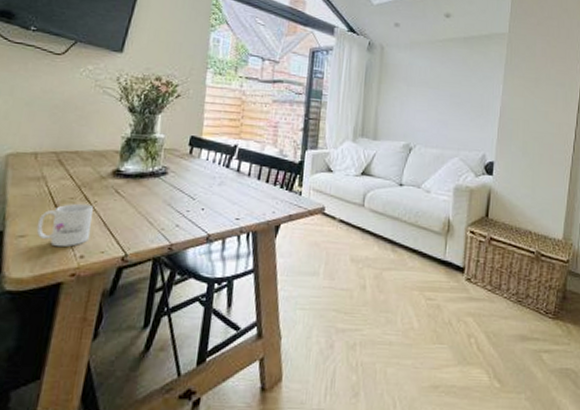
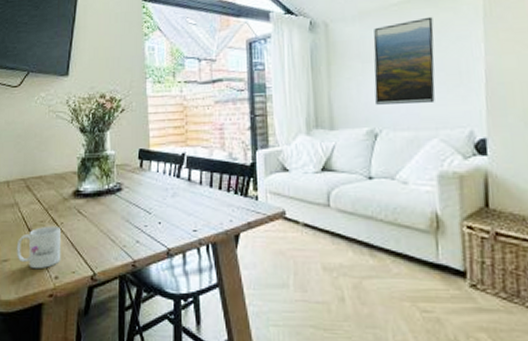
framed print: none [414,56,468,127] -> present [373,16,435,105]

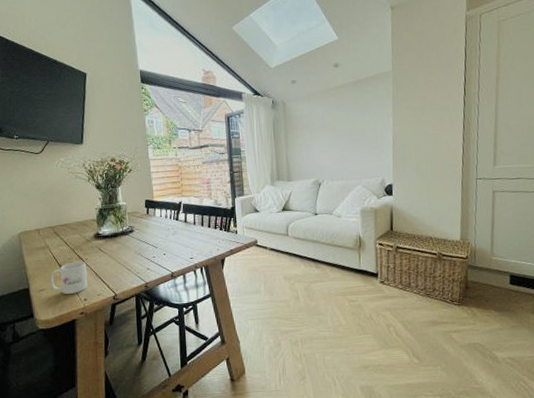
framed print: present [373,16,435,105] -> none [318,98,360,162]

